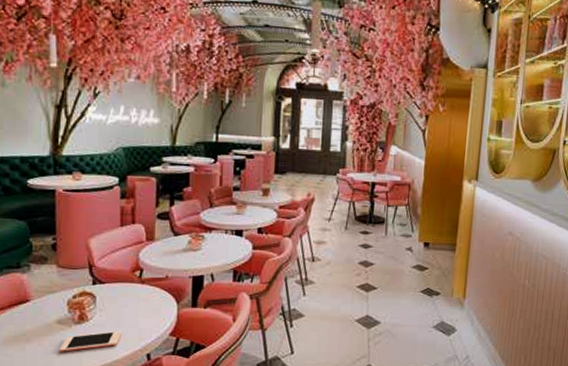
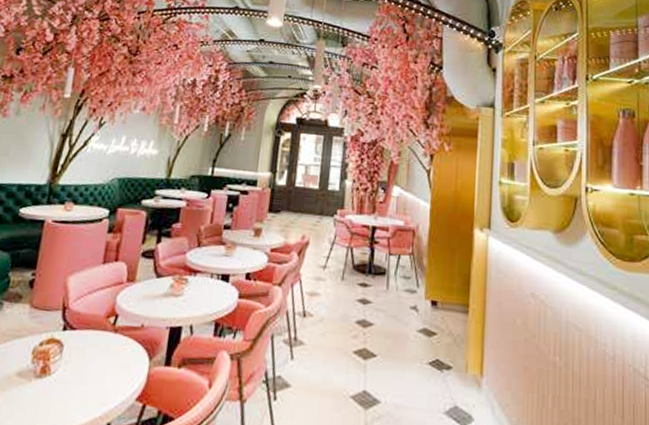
cell phone: present [59,330,122,352] -> none [12,389,84,413]

